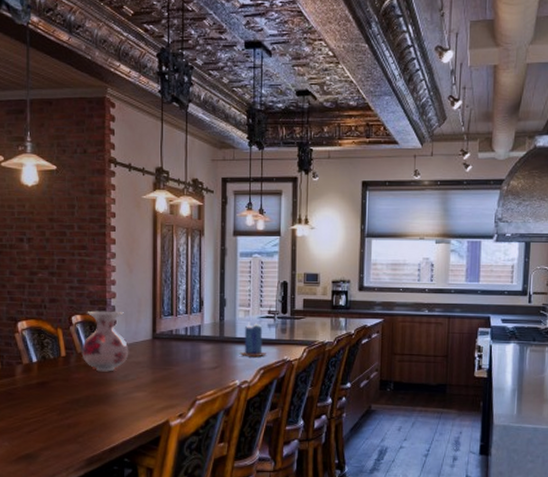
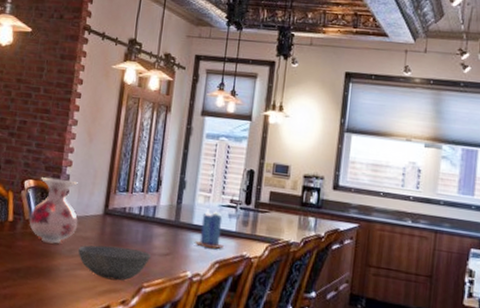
bowl: none [133,367,201,397] -> present [78,245,151,281]

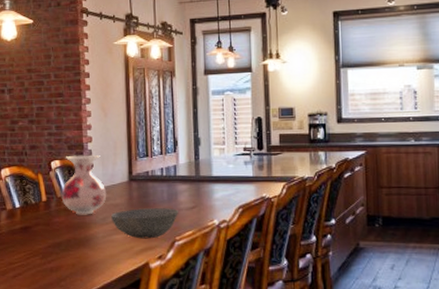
candle: present [194,208,224,249] -> none [216,160,244,196]

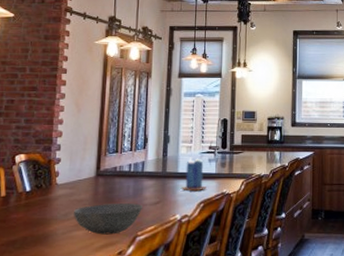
vase: present [61,154,107,215] -> none [22,149,72,211]
candle: none [216,160,244,196] -> present [180,157,206,192]

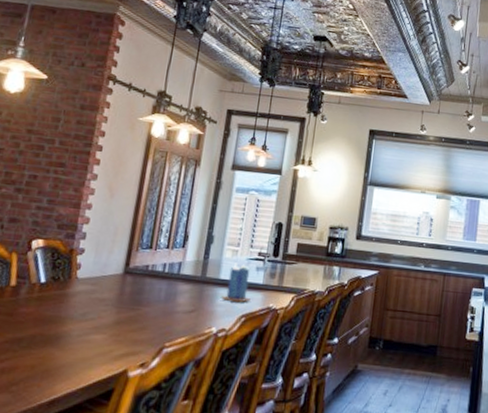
bowl: present [74,203,142,235] -> none [93,306,174,343]

